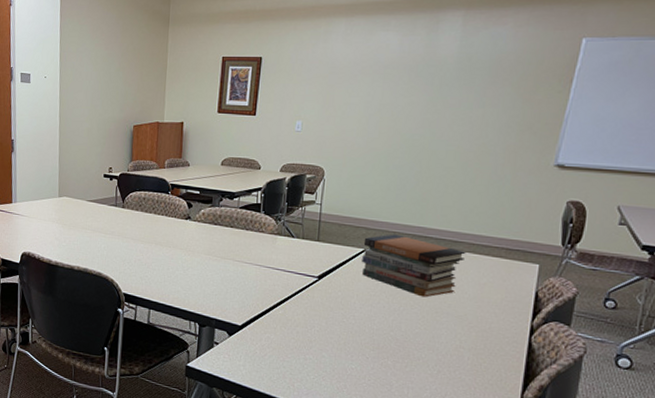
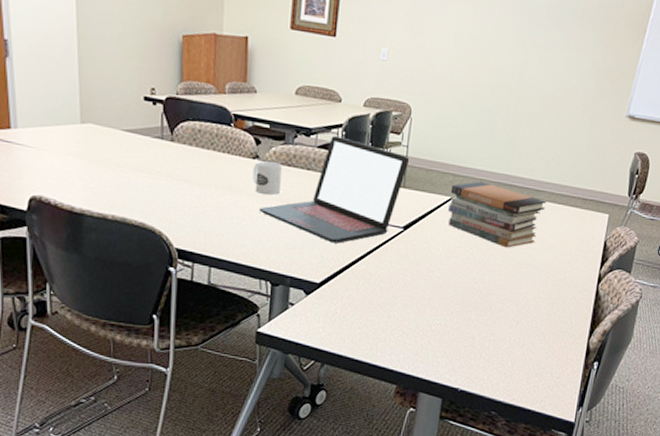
mug: none [185,220,209,249] -> present [253,160,282,195]
laptop: none [190,197,323,291] -> present [260,135,410,244]

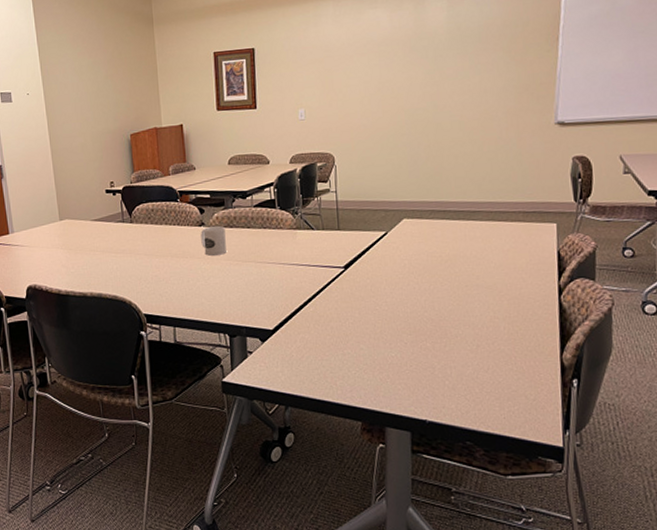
laptop: present [260,135,410,244] -> none [211,193,340,291]
book stack: present [448,181,547,248] -> none [384,212,486,273]

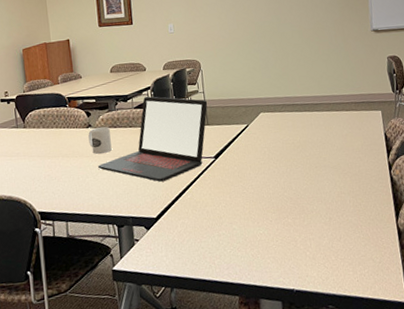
laptop: none [211,193,340,291] -> present [98,96,208,182]

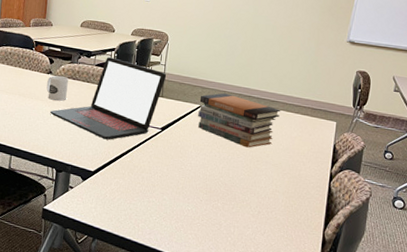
book stack: none [245,106,327,157] -> present [198,93,281,148]

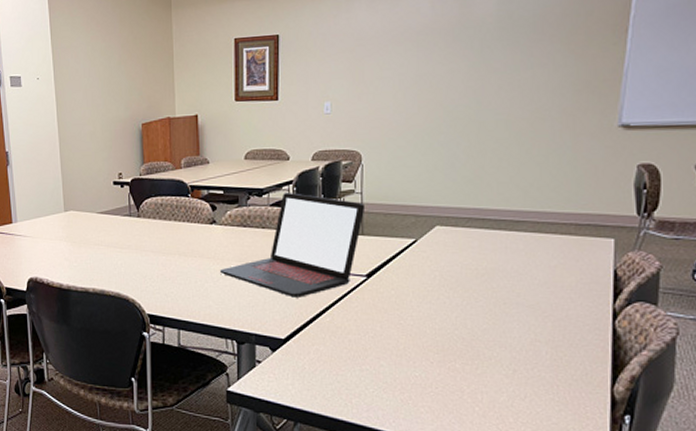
mug: present [46,75,68,101] -> none [211,224,238,256]
book stack: present [198,93,281,148] -> none [414,219,531,288]

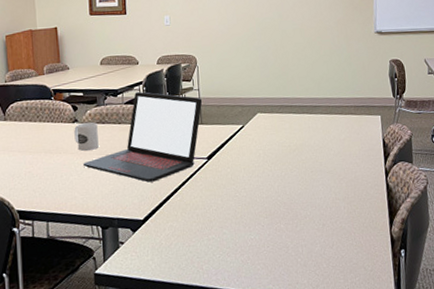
mug: none [211,224,238,256] -> present [74,122,99,151]

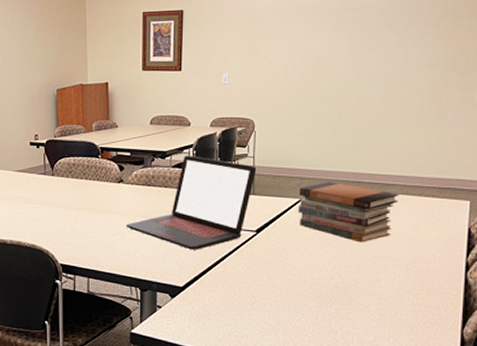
mug: present [74,122,99,151] -> none [119,183,143,212]
book stack: none [241,107,325,160] -> present [298,182,399,243]

